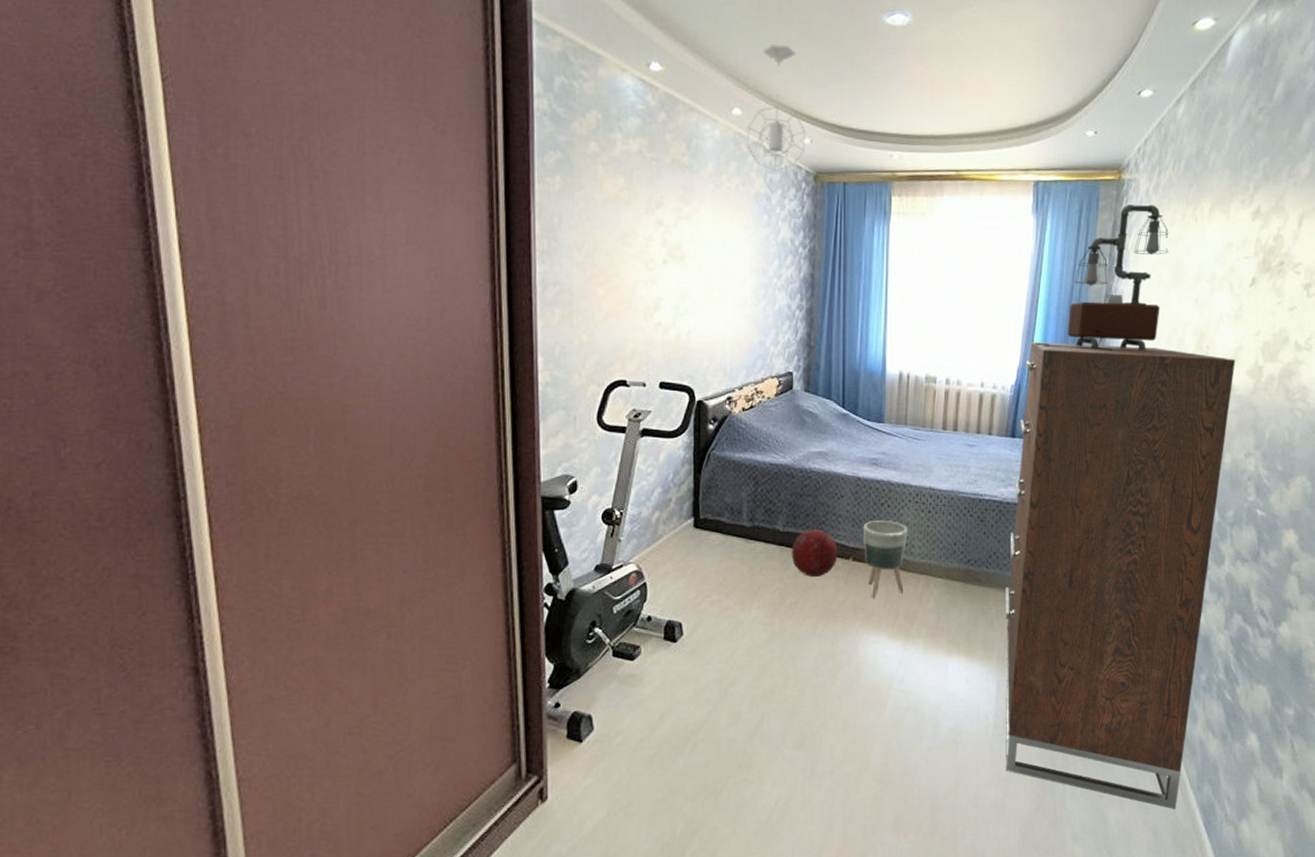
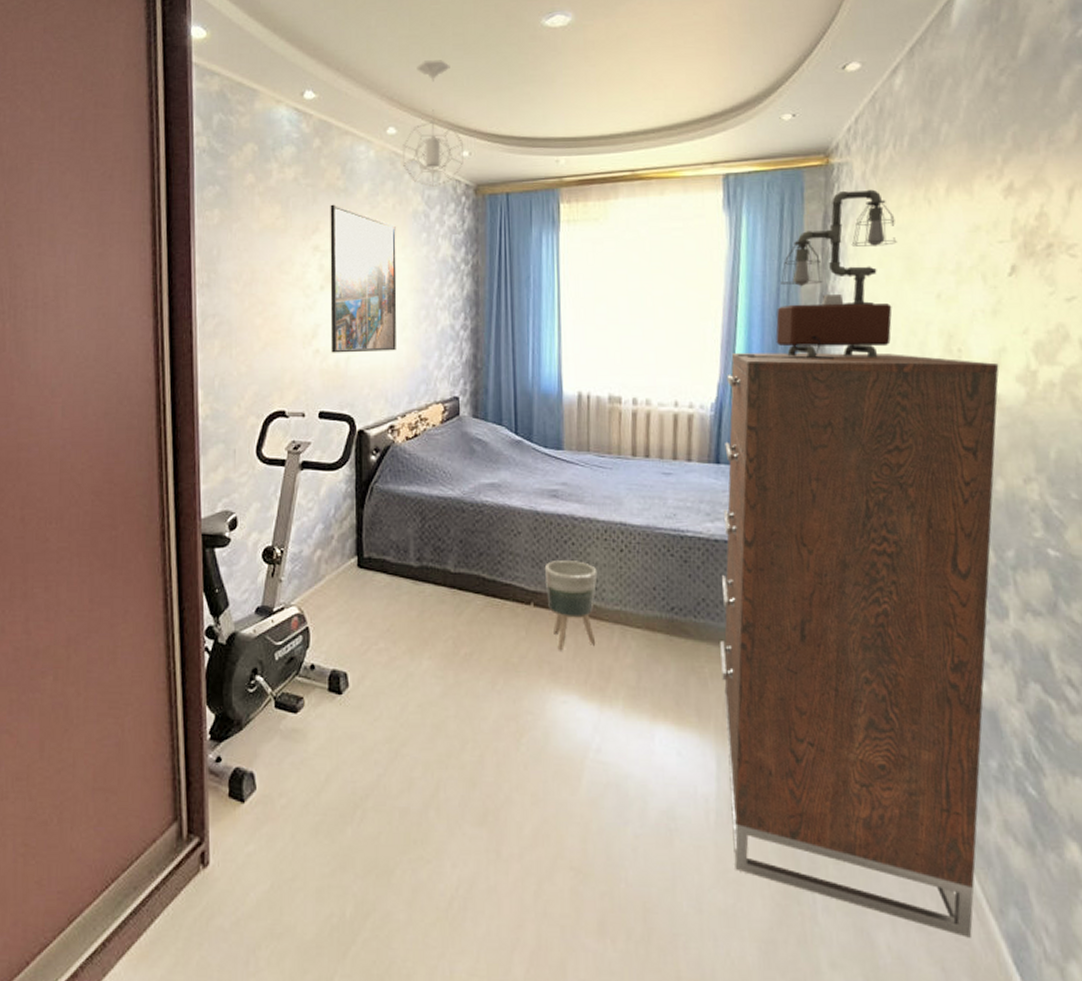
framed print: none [672,180,738,327] -> present [330,204,397,353]
ball: present [791,529,838,577] -> none [464,570,517,624]

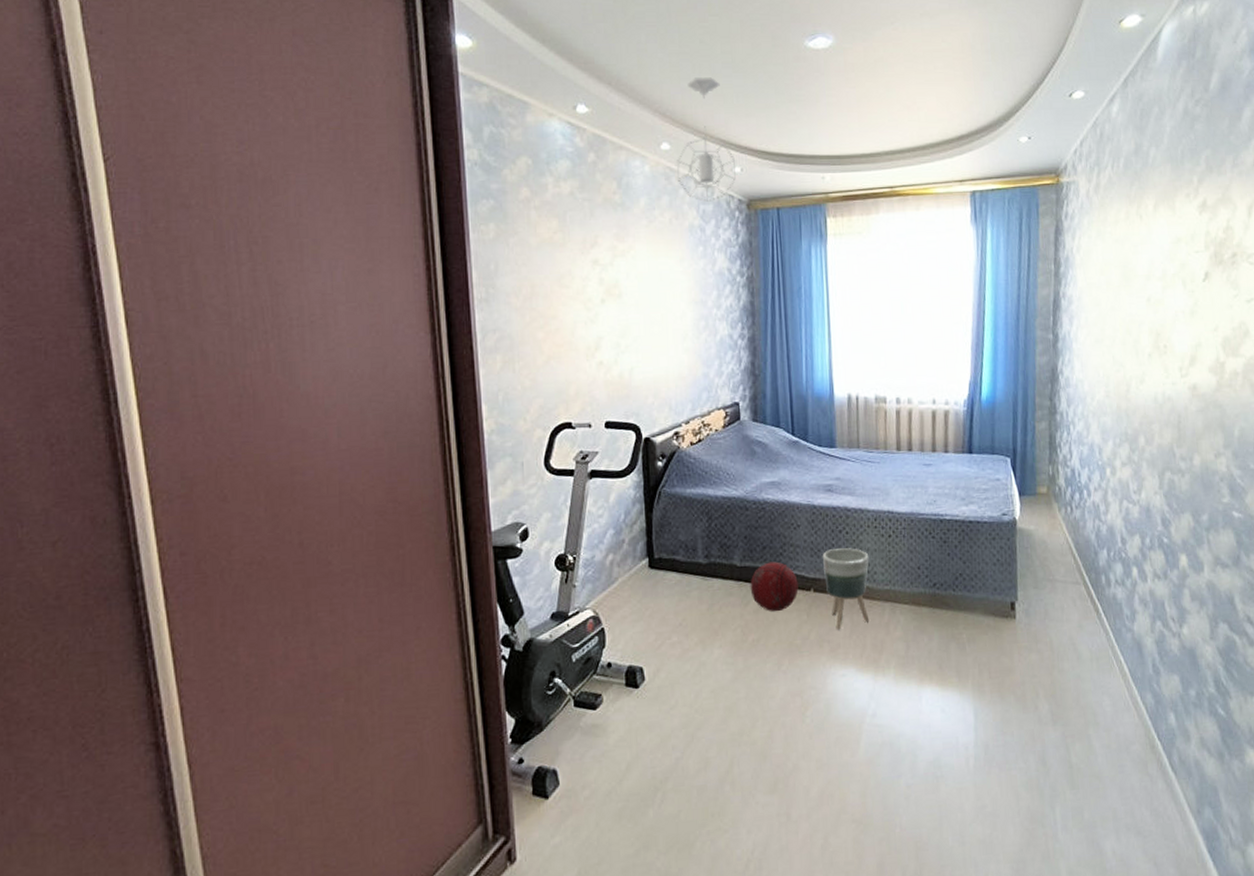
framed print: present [330,204,397,353] -> none [607,218,678,365]
ball: none [464,570,517,624] -> present [750,561,799,611]
dresser: present [720,352,999,938] -> none [975,351,1196,837]
table lamp: present [737,189,897,360] -> none [985,206,1115,359]

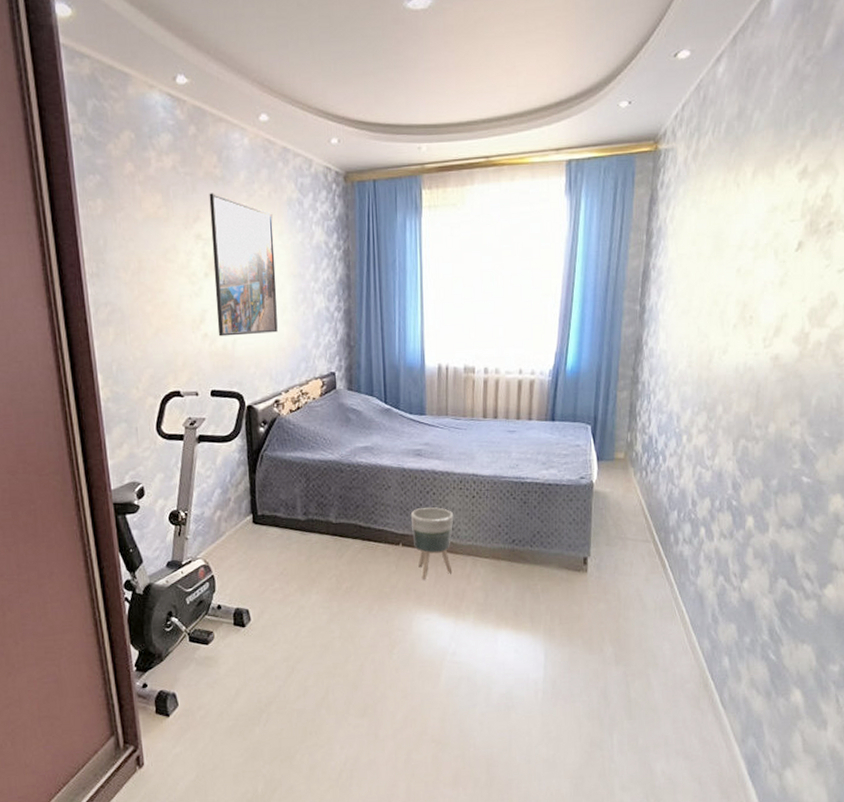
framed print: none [607,218,678,365] -> present [209,193,278,337]
pendant light: present [677,77,736,202] -> none [275,43,333,175]
ball: present [750,561,799,611] -> none [344,519,388,563]

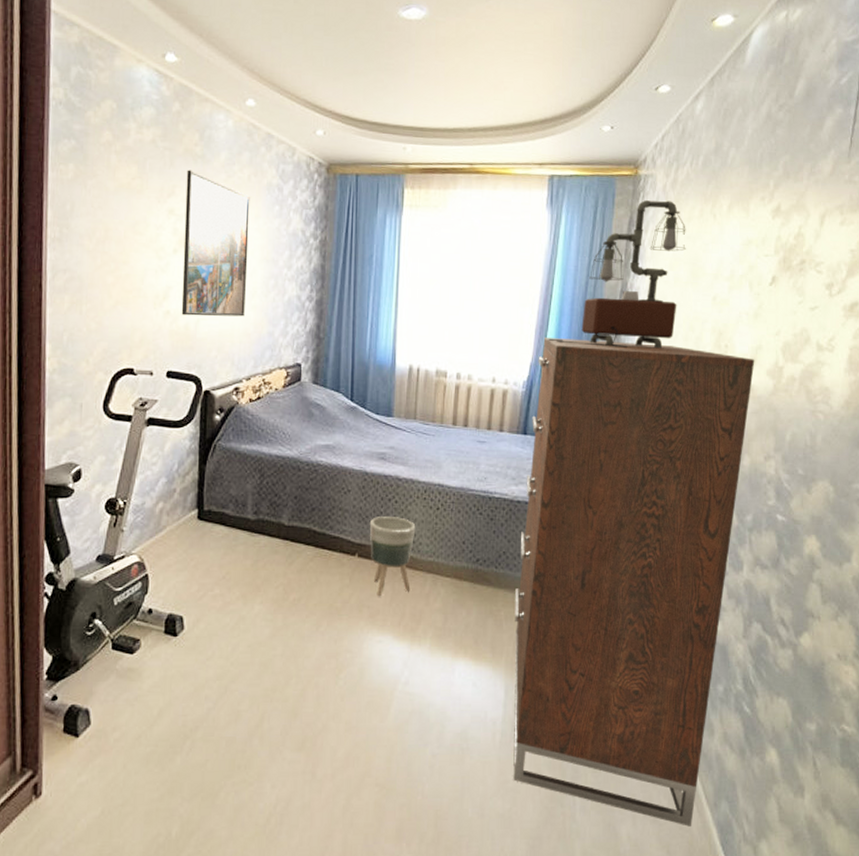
dresser: none [550,322,780,761] -> present [513,338,755,827]
table lamp: none [572,174,709,330] -> present [548,200,686,349]

